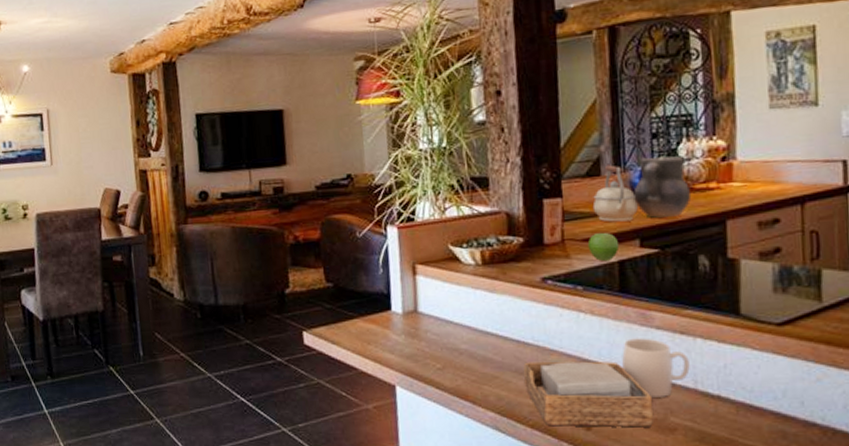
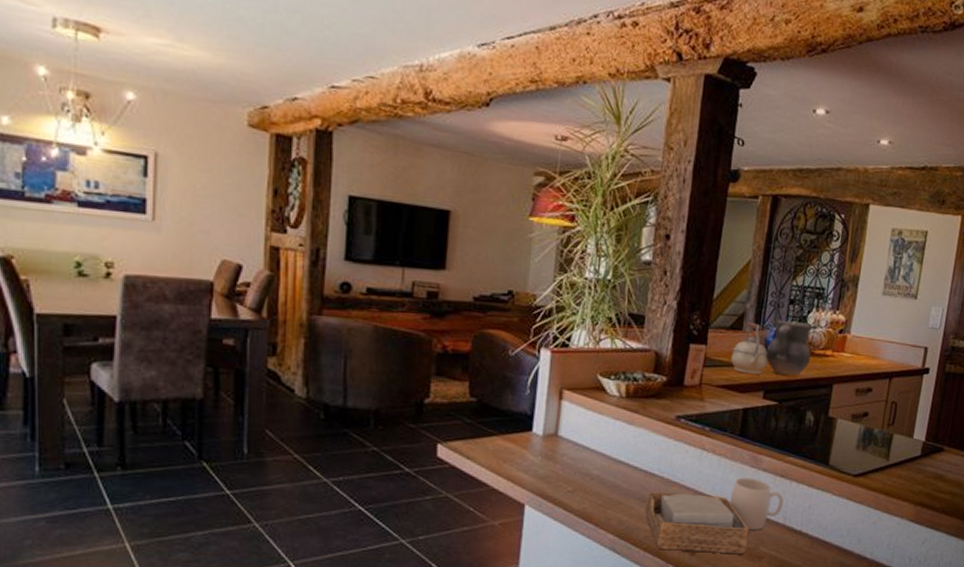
fruit: present [587,232,620,262] -> none [720,381,747,408]

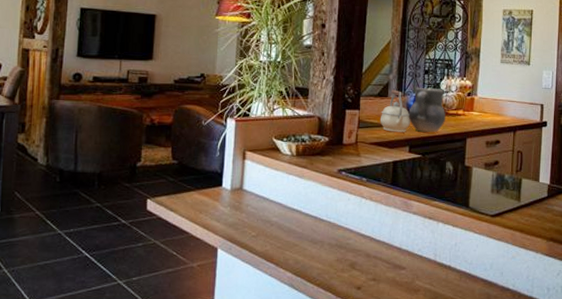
napkin holder: present [644,491,750,555] -> none [316,234,406,288]
mug: present [730,477,784,530] -> none [388,220,433,266]

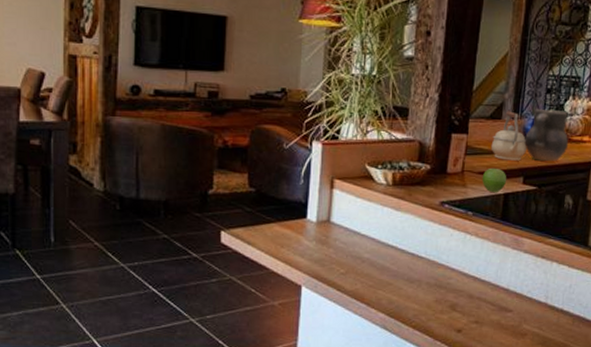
fruit: none [373,139,395,161] -> present [481,167,507,193]

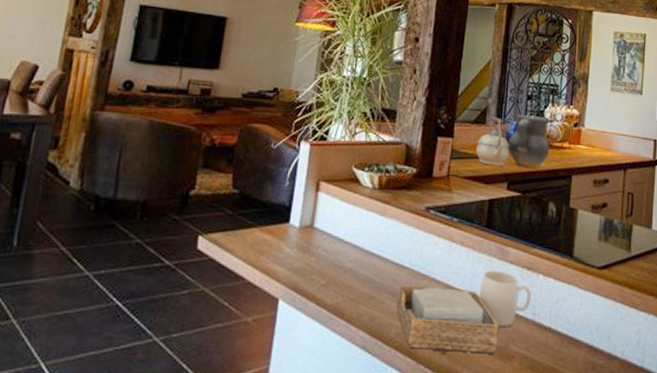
napkin holder: none [412,272,513,332] -> present [395,285,499,354]
fruit: present [481,167,507,193] -> none [467,172,492,199]
mug: none [494,259,545,308] -> present [479,270,532,326]

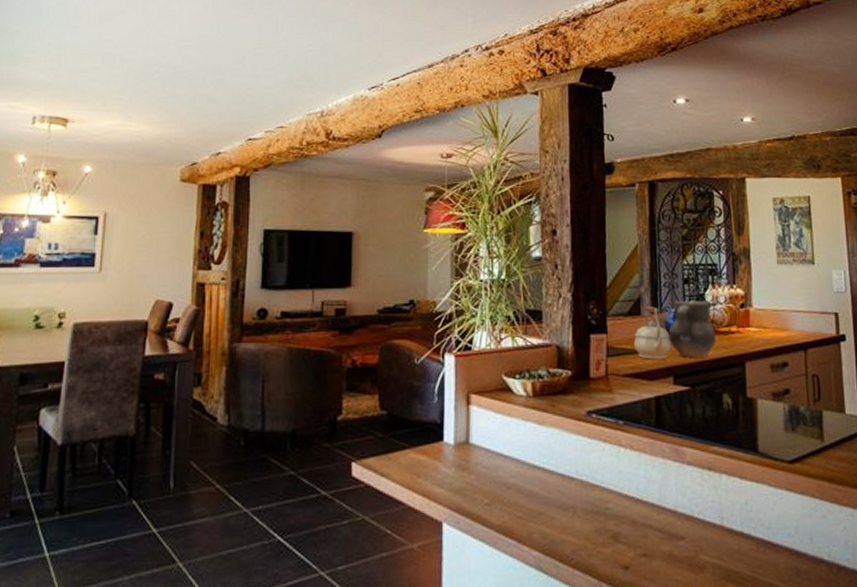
napkin holder: present [395,285,499,354] -> none [567,496,686,566]
mug: present [479,270,532,326] -> none [657,473,717,534]

